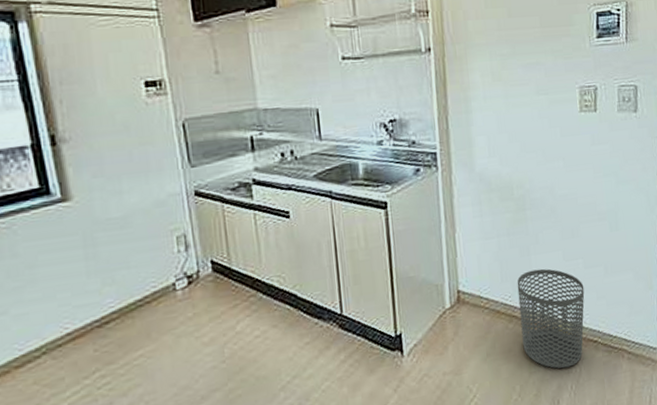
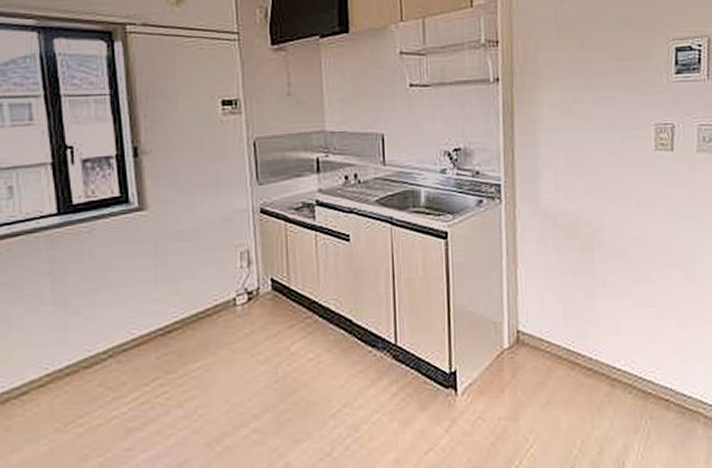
waste bin: present [517,268,585,369] -> none [581,314,656,427]

